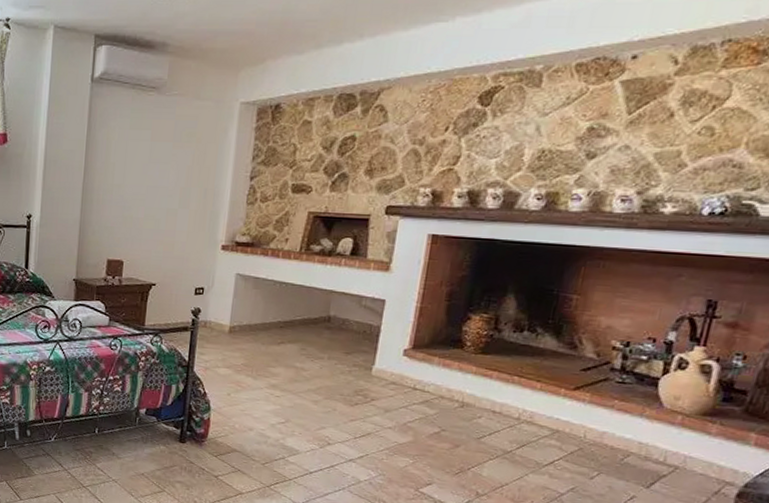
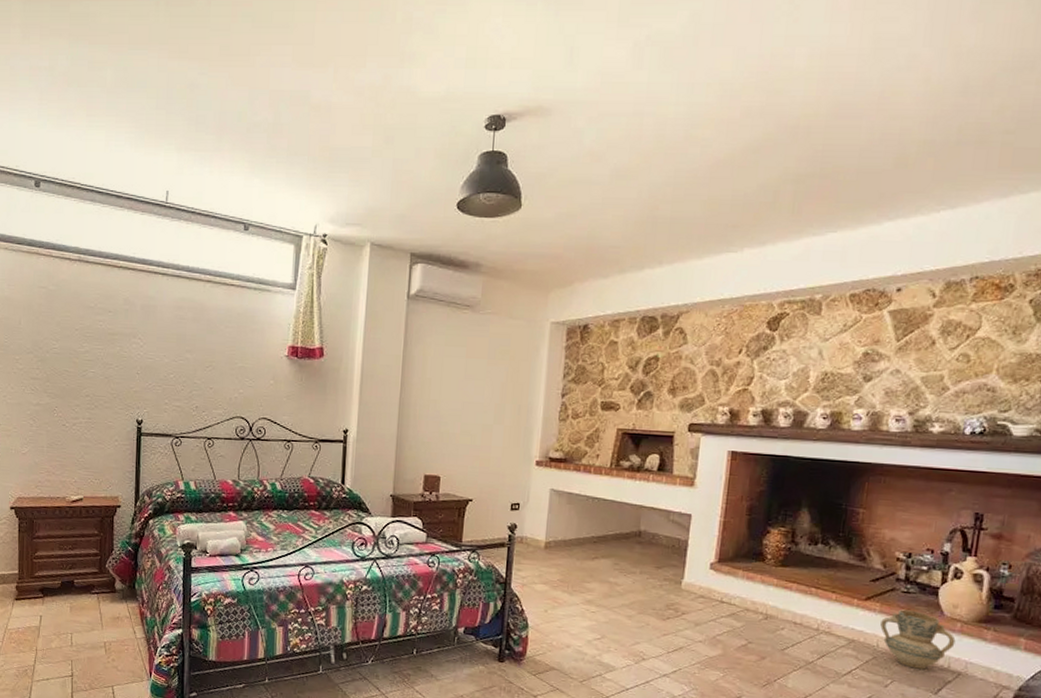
ceramic jug: none [589,400,675,463] -> present [880,609,956,670]

